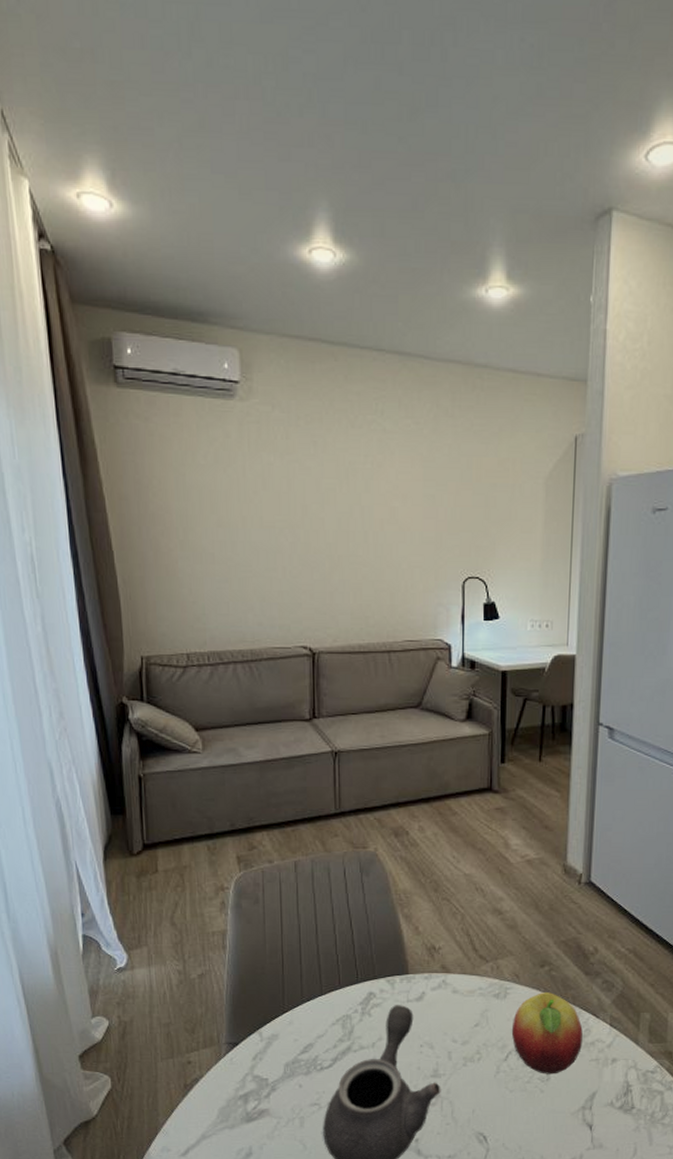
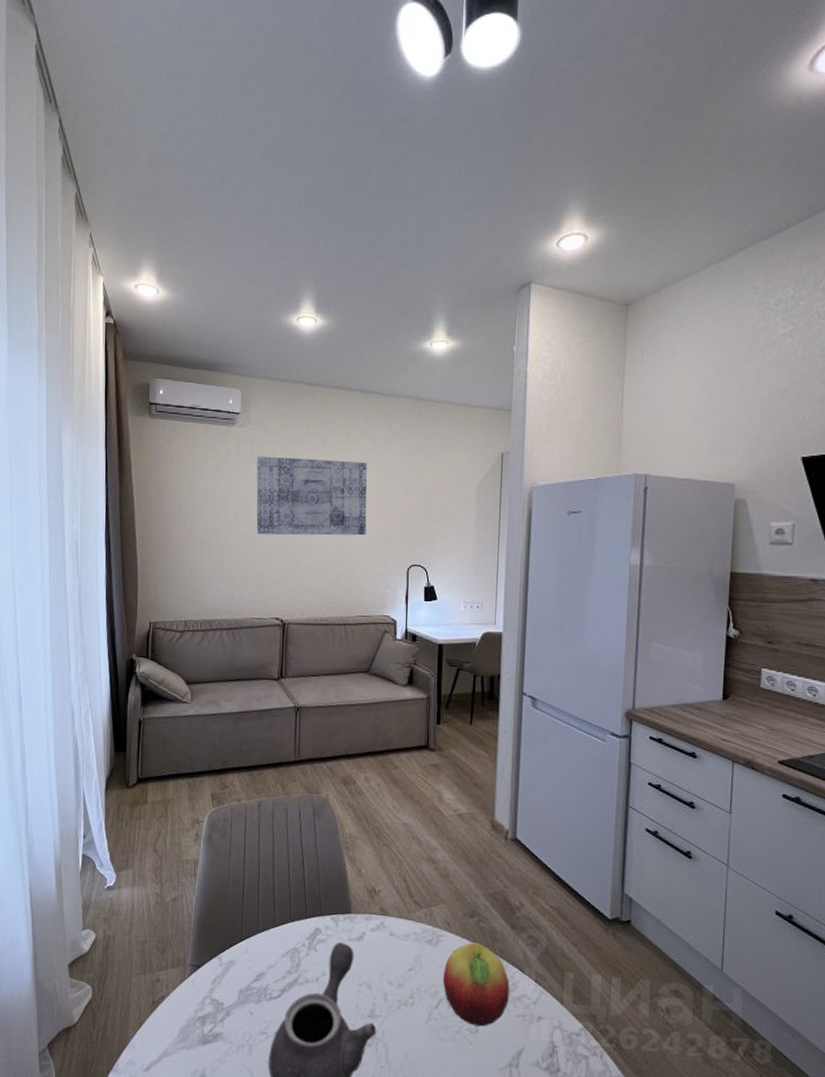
wall art: none [267,439,411,543] -> present [256,456,367,536]

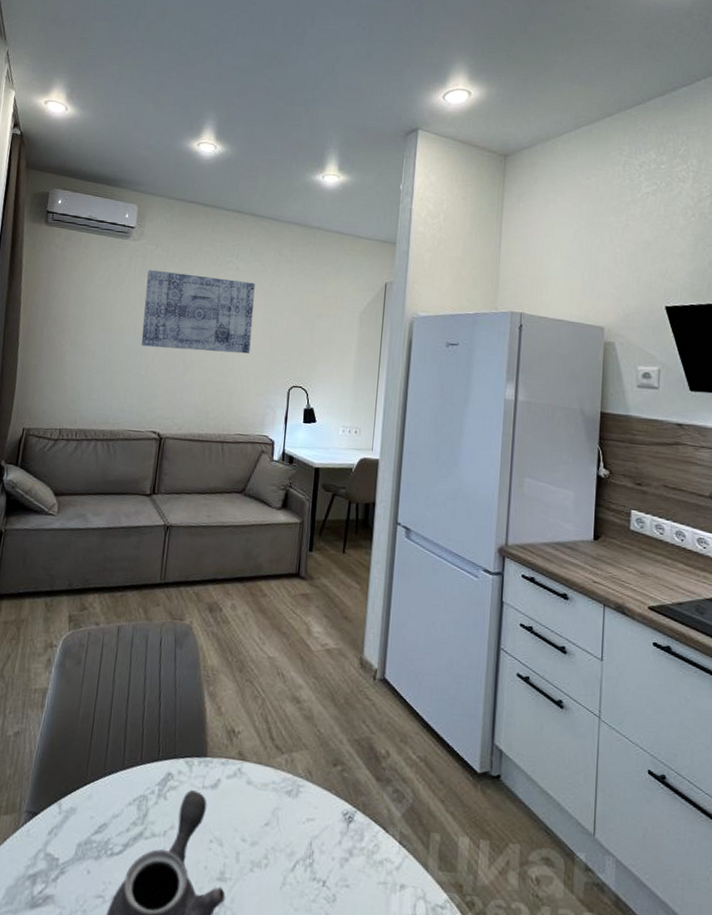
fruit: present [442,942,510,1027] -> none [300,795,372,895]

